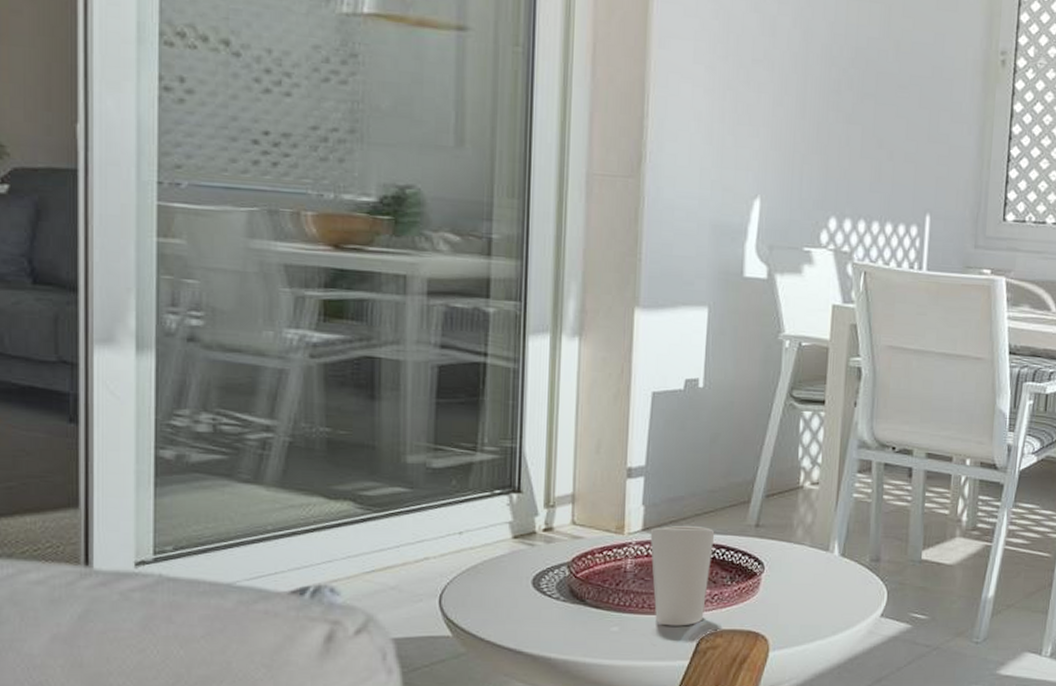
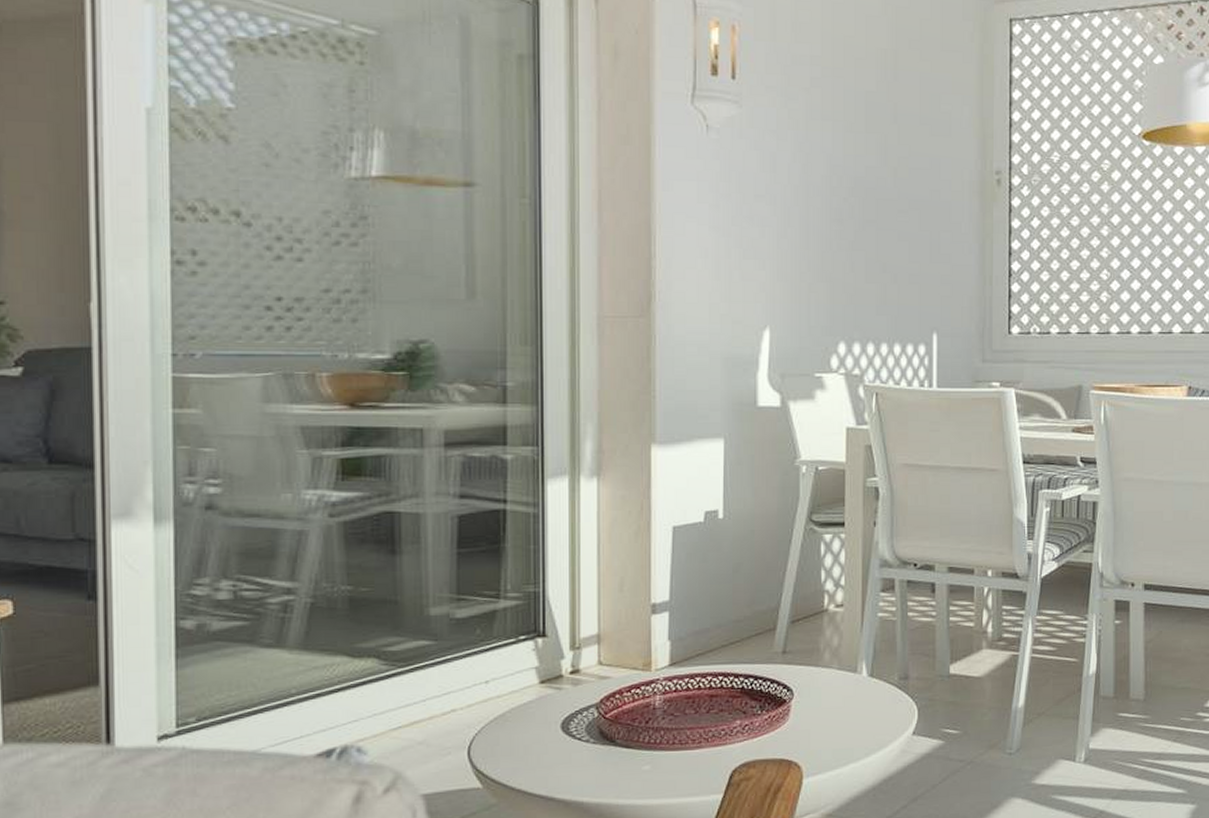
cup: present [650,525,715,626] -> none [677,657,742,761]

